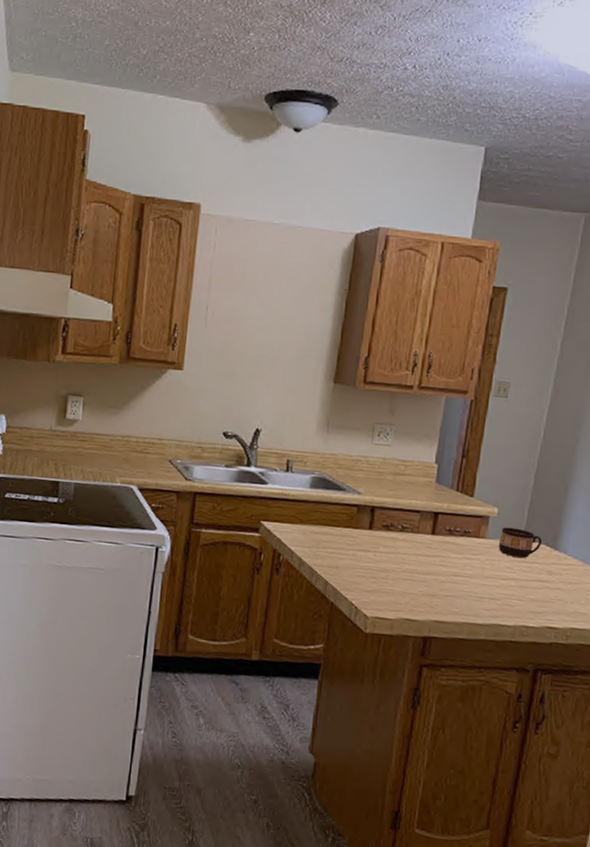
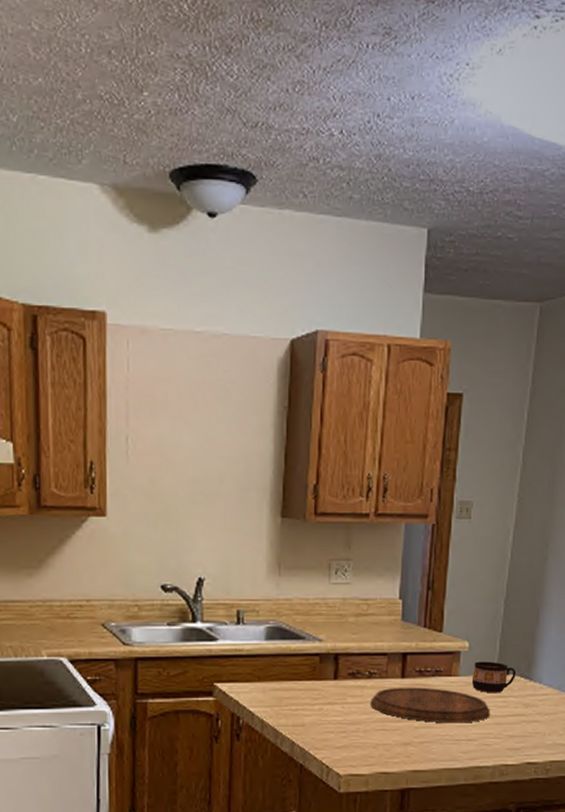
cutting board: none [401,542,514,583] -> present [371,687,490,724]

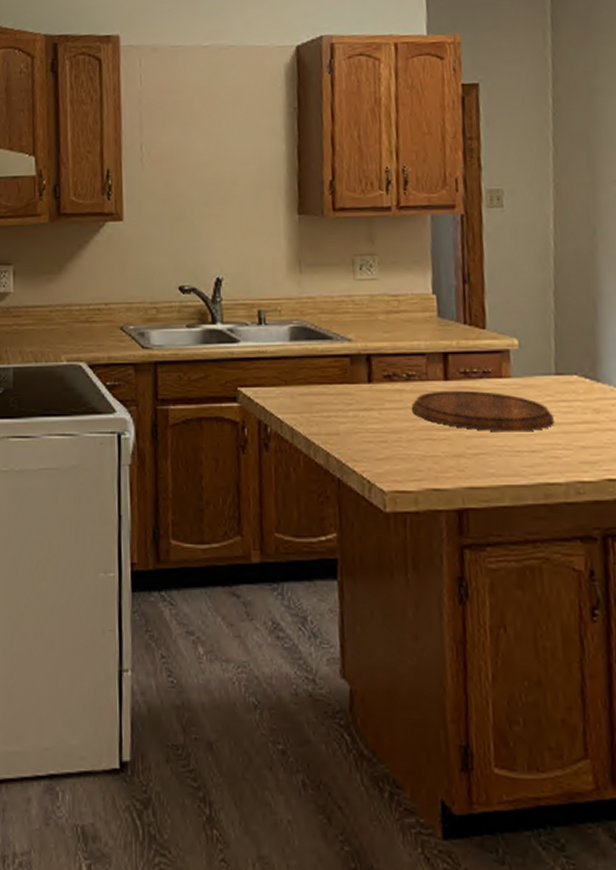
cup: present [471,661,516,692] -> none [526,360,579,396]

